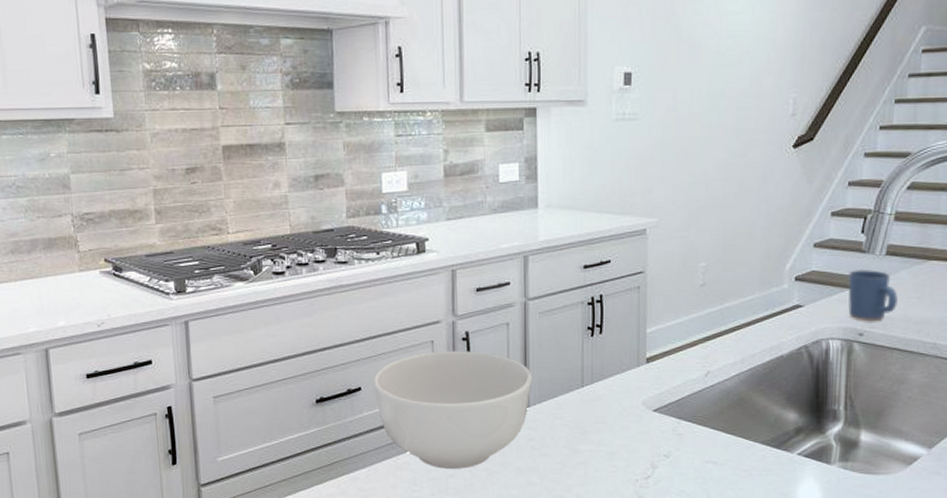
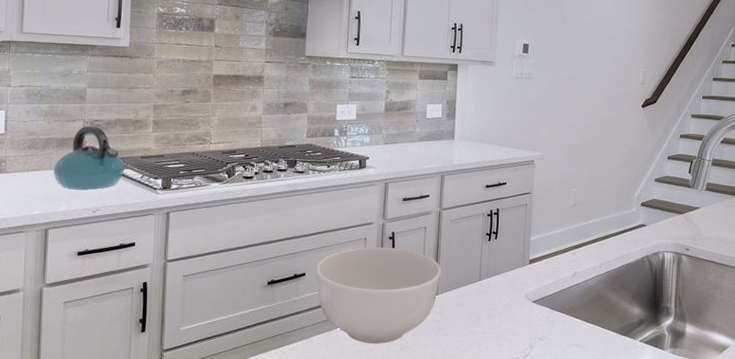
kettle: none [44,221,128,299] -> present [53,126,125,190]
mug: present [848,268,898,320] -> none [678,199,714,239]

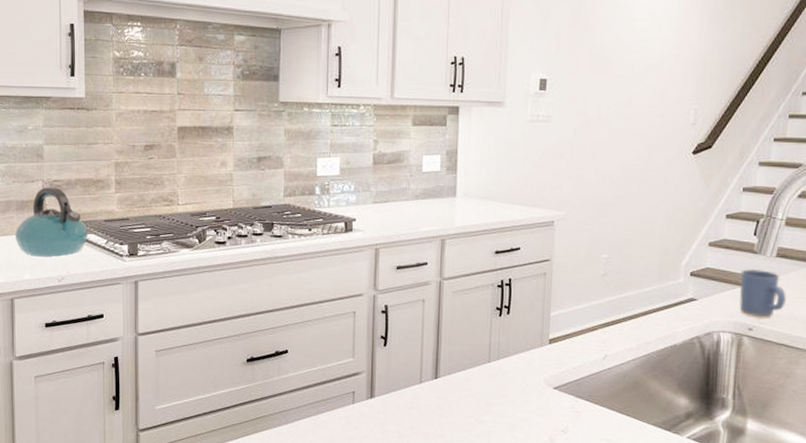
bowl: present [316,247,442,344] -> none [299,321,444,431]
mug: none [678,199,714,239] -> present [739,268,786,317]

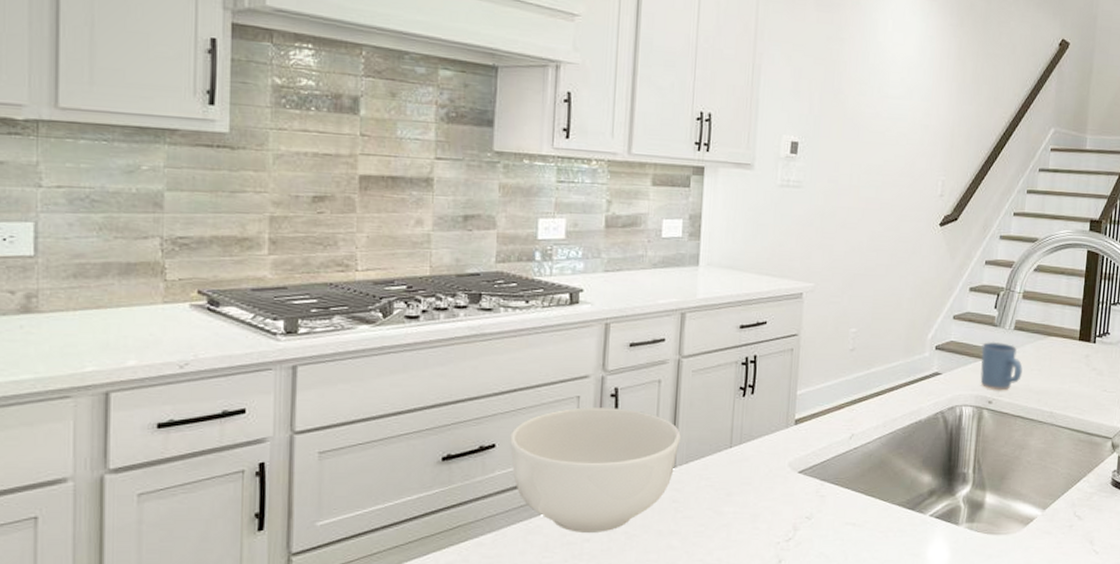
kettle: present [15,187,88,256] -> none [114,245,226,336]
bowl: none [299,321,444,431] -> present [510,407,681,532]

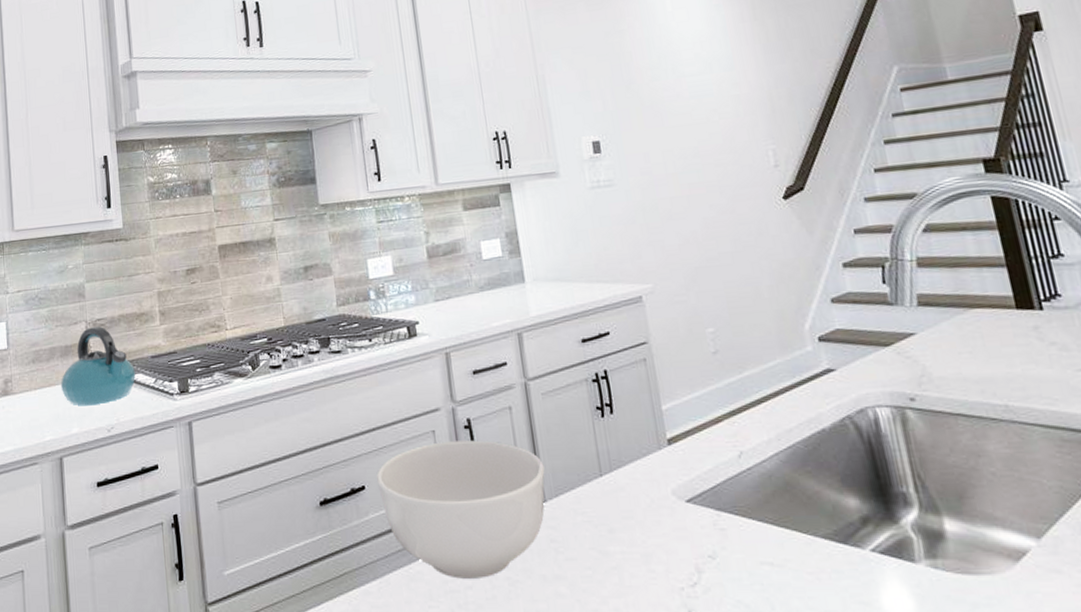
kettle: none [114,245,226,336] -> present [60,326,136,405]
mug: present [980,341,1023,390] -> none [879,323,947,383]

